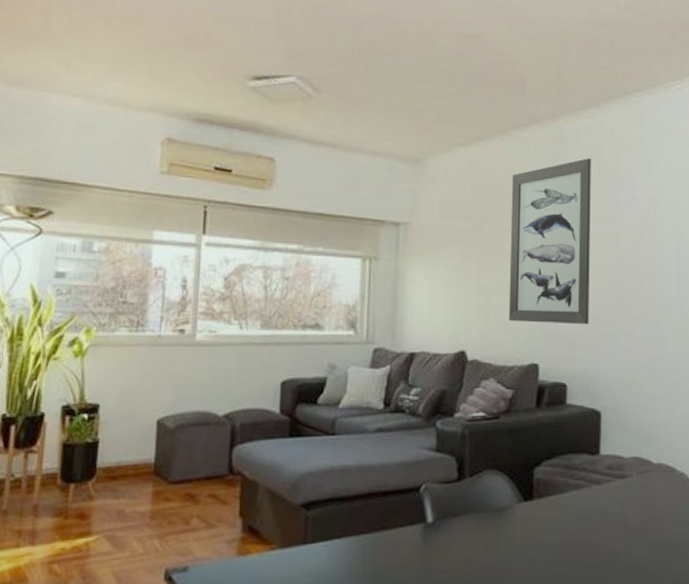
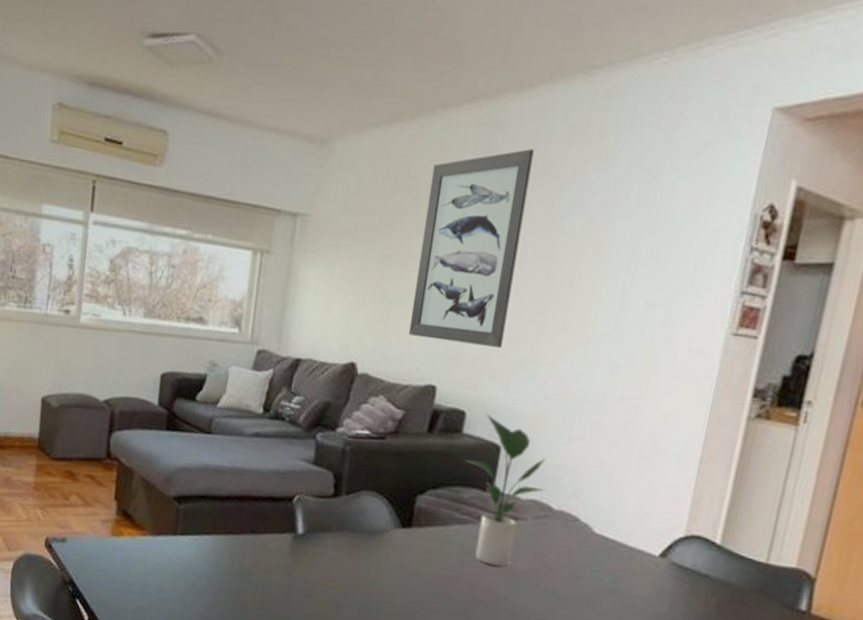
potted plant: none [571,383,644,525] -> present [464,413,546,567]

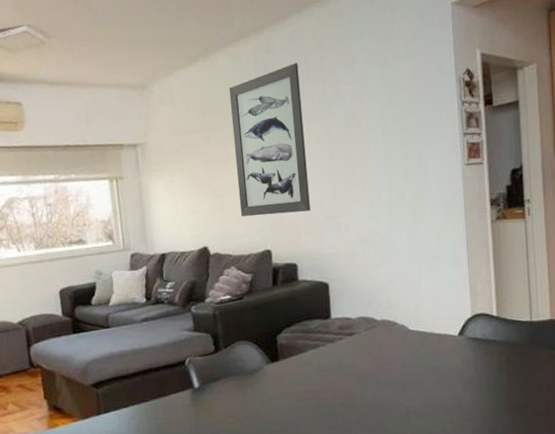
potted plant: present [464,413,546,567] -> none [305,261,368,374]

